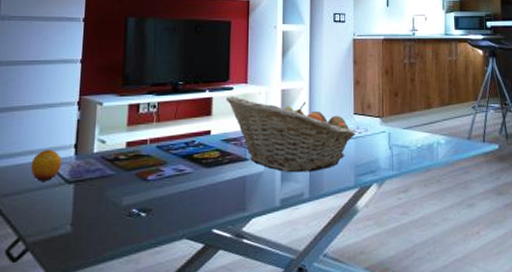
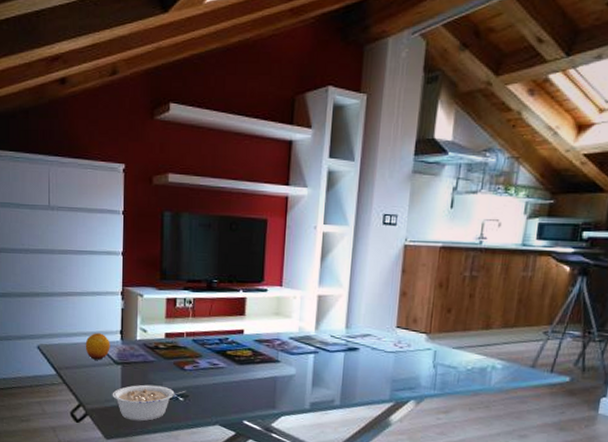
legume: none [60,202,149,249] -> present [112,384,186,421]
fruit basket: present [225,96,356,173] -> none [259,297,397,381]

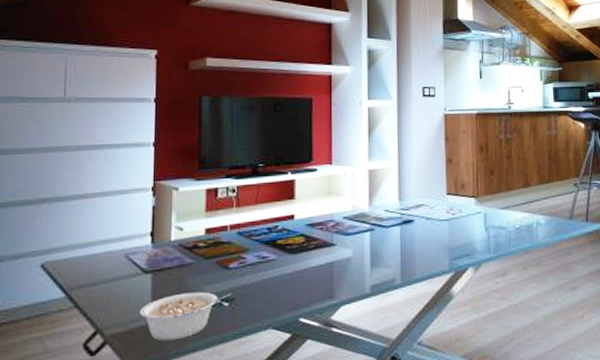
fruit: present [85,333,110,360] -> none [105,238,138,272]

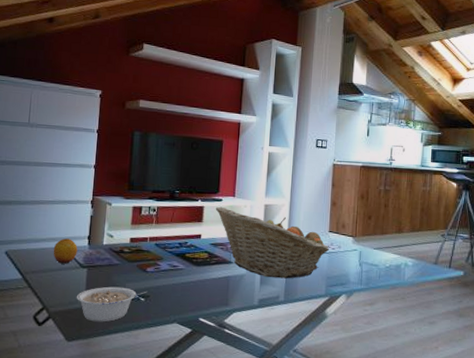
fruit: none [105,238,138,272] -> present [53,238,78,264]
fruit basket: none [309,177,450,258] -> present [215,206,330,279]

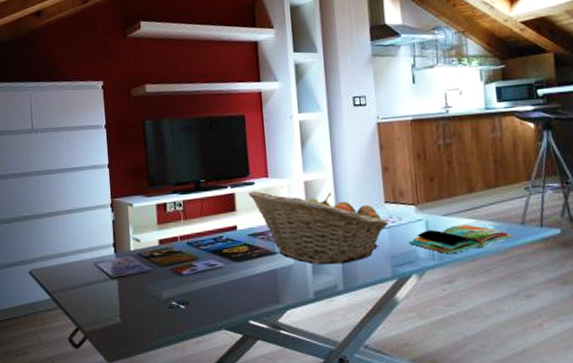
fruit: present [53,238,78,264] -> none [78,249,105,278]
legume: present [76,286,147,322] -> none [110,295,187,338]
book: none [344,258,427,282] -> present [409,224,514,255]

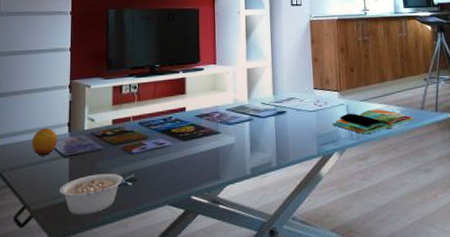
fruit: none [78,249,105,278] -> present [31,128,58,156]
legume: none [110,295,187,338] -> present [59,173,134,215]
fruit basket: present [248,190,389,266] -> none [197,75,317,144]

